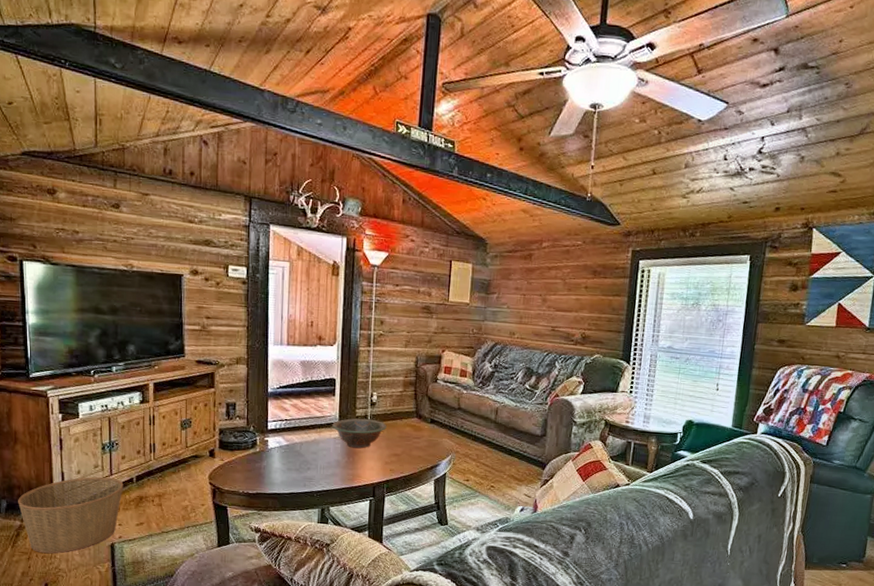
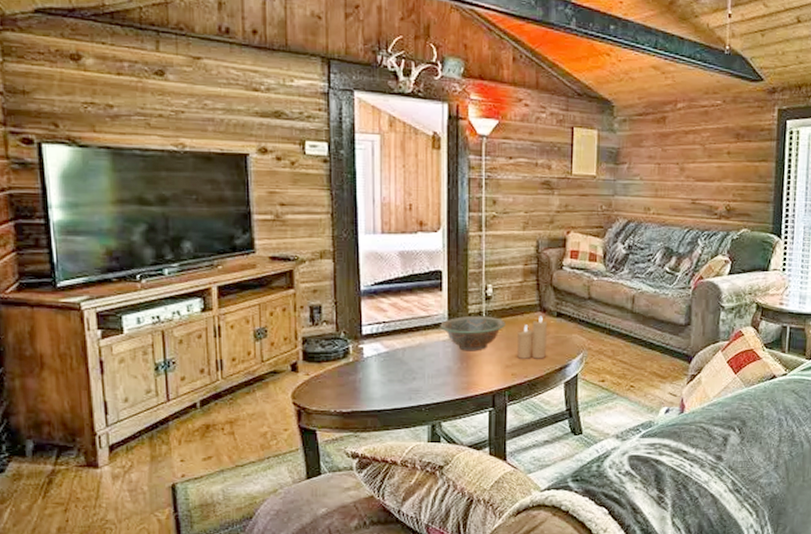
basket: present [18,476,124,554] -> none [48,404,185,503]
candle: none [394,421,423,459] -> present [516,316,548,359]

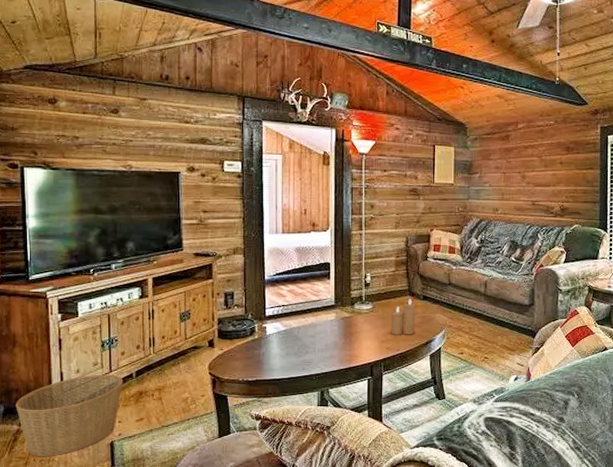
basket: none [48,404,185,503] -> present [16,374,123,457]
decorative bowl: present [440,315,506,351] -> none [328,299,381,329]

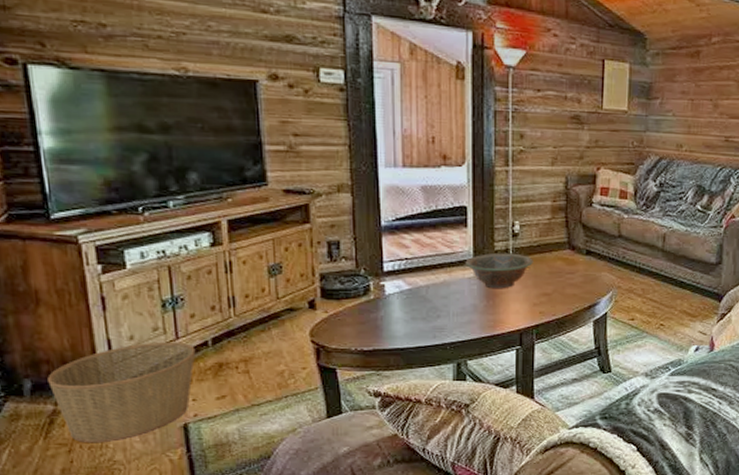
decorative bowl: none [328,299,381,329] -> present [465,252,533,289]
candle: present [390,299,416,335] -> none [544,253,577,297]

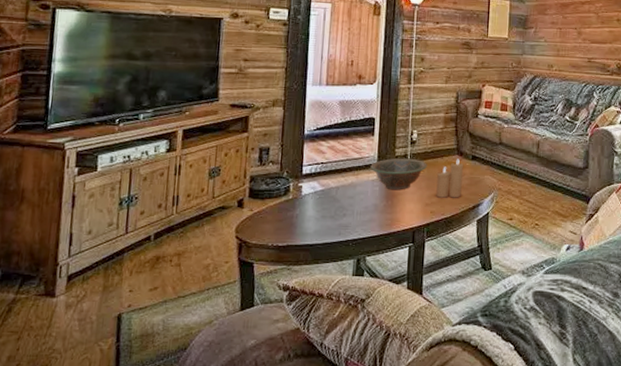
basket: present [47,341,196,443] -> none [15,236,140,332]
candle: none [544,253,577,297] -> present [435,158,464,198]

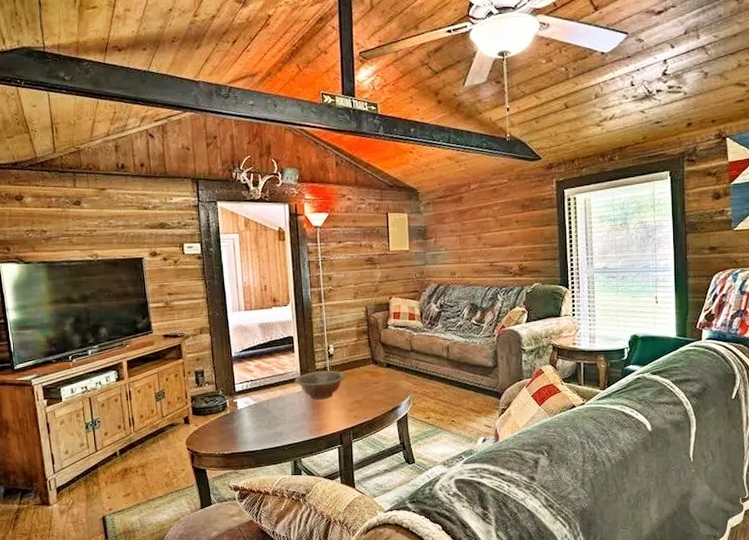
candle: present [435,158,464,198] -> none [356,367,380,403]

